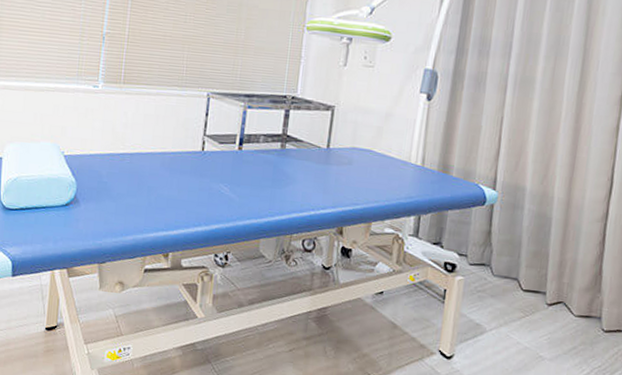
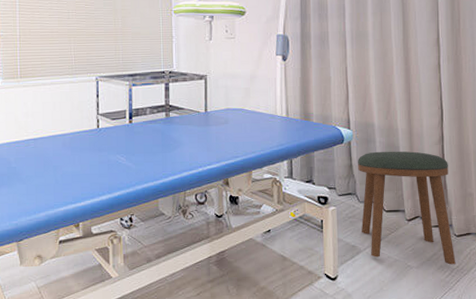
stool: none [490,220,609,364] -> present [358,151,456,265]

